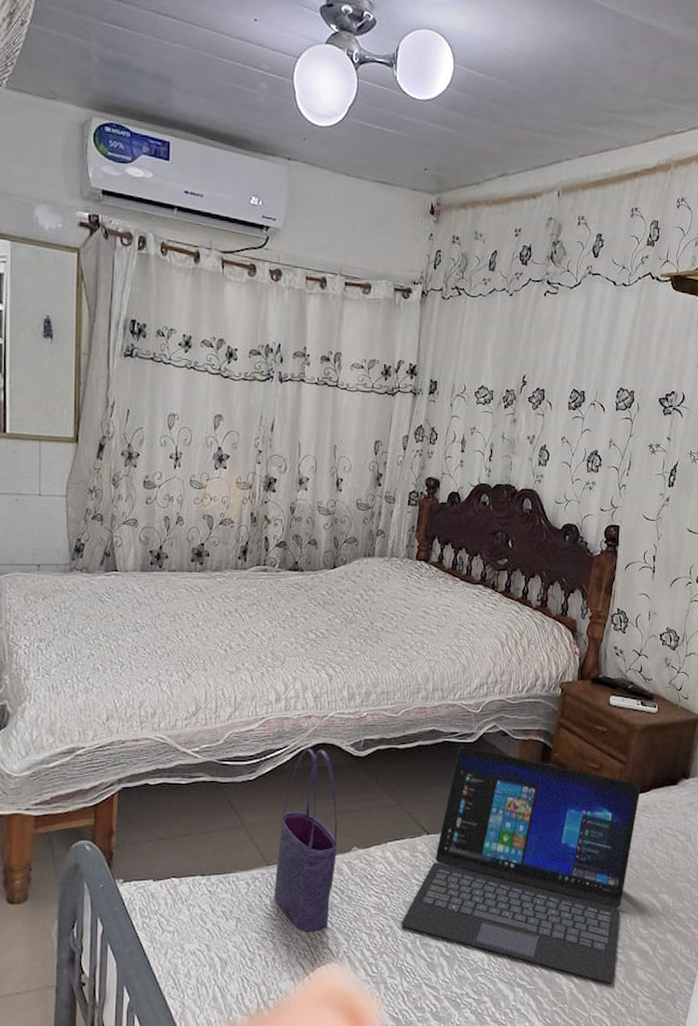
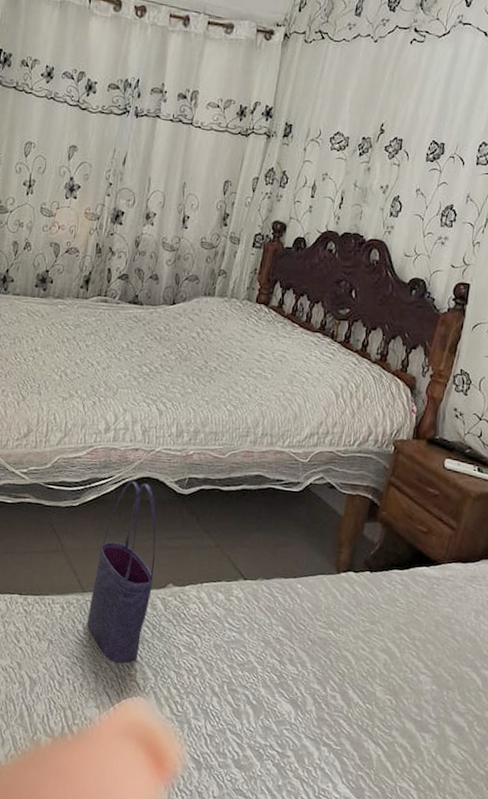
laptop: present [401,746,641,984] -> none [210,494,470,755]

